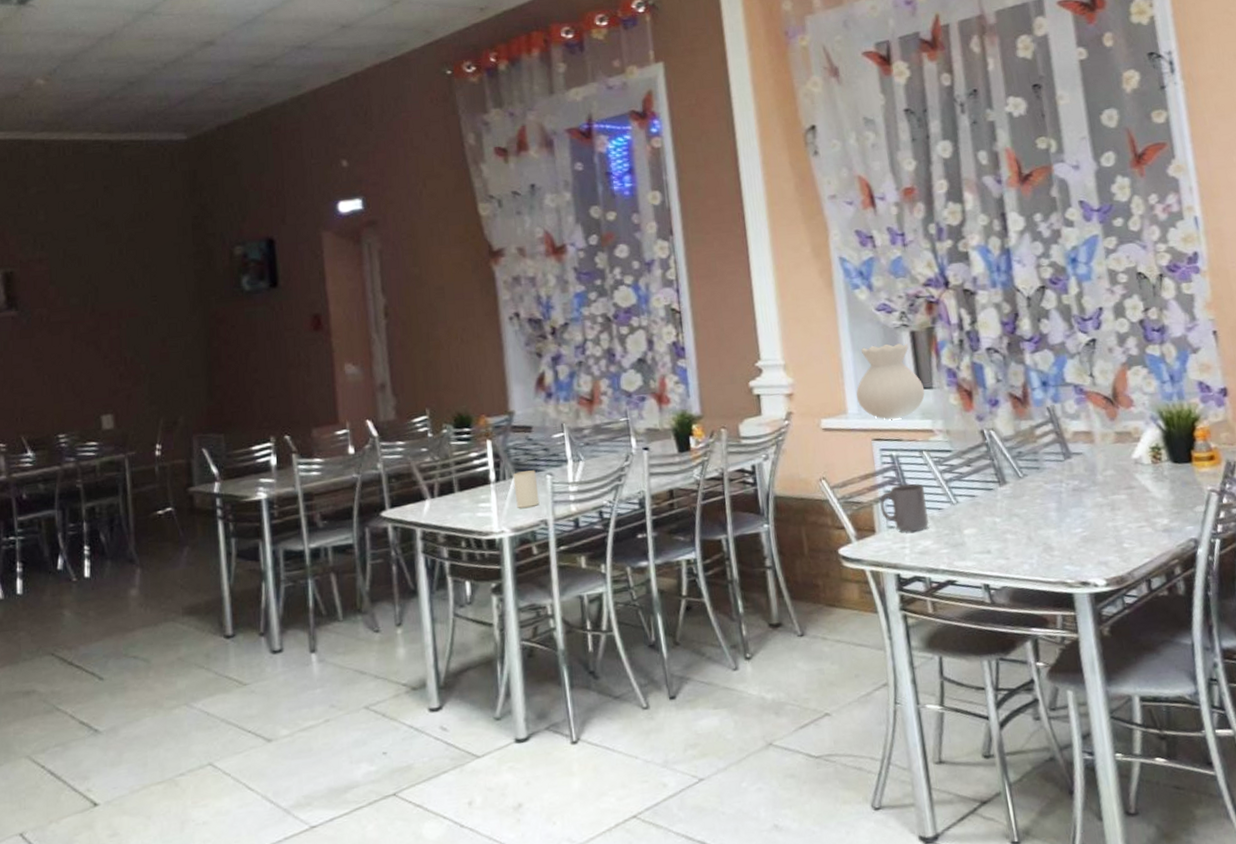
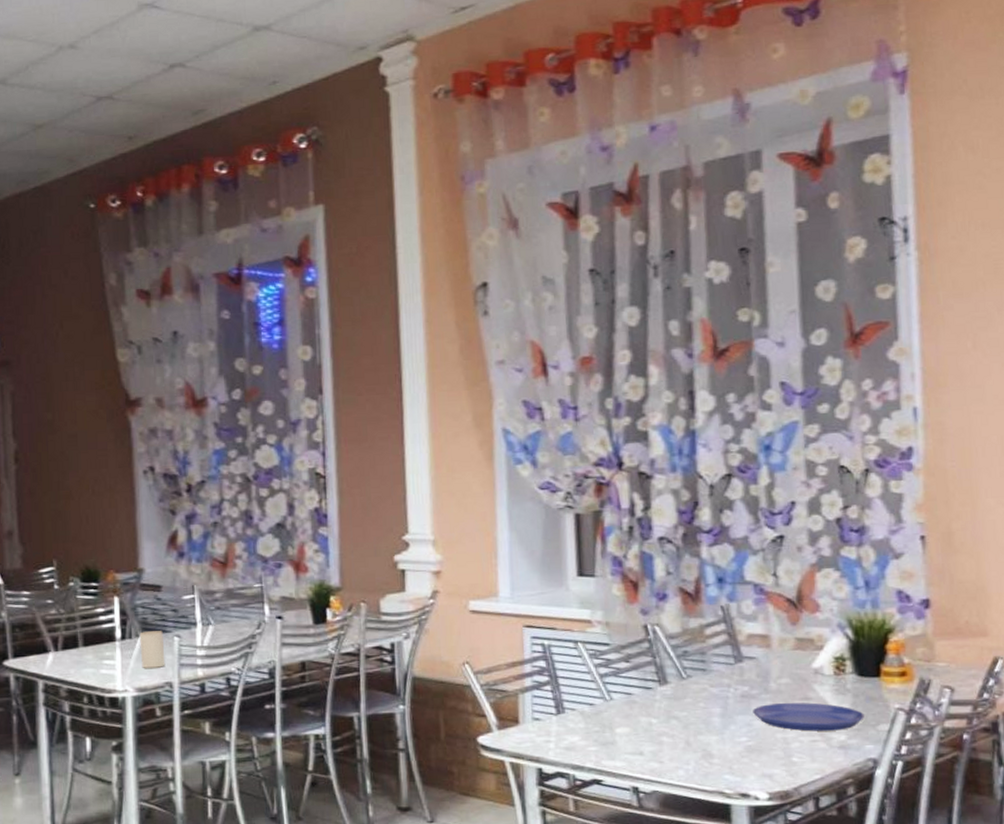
money bag: present [856,343,925,420] -> none [510,525,586,606]
cup: present [880,483,930,532] -> none [526,675,579,726]
plate: none [1084,491,1183,518] -> present [753,702,865,732]

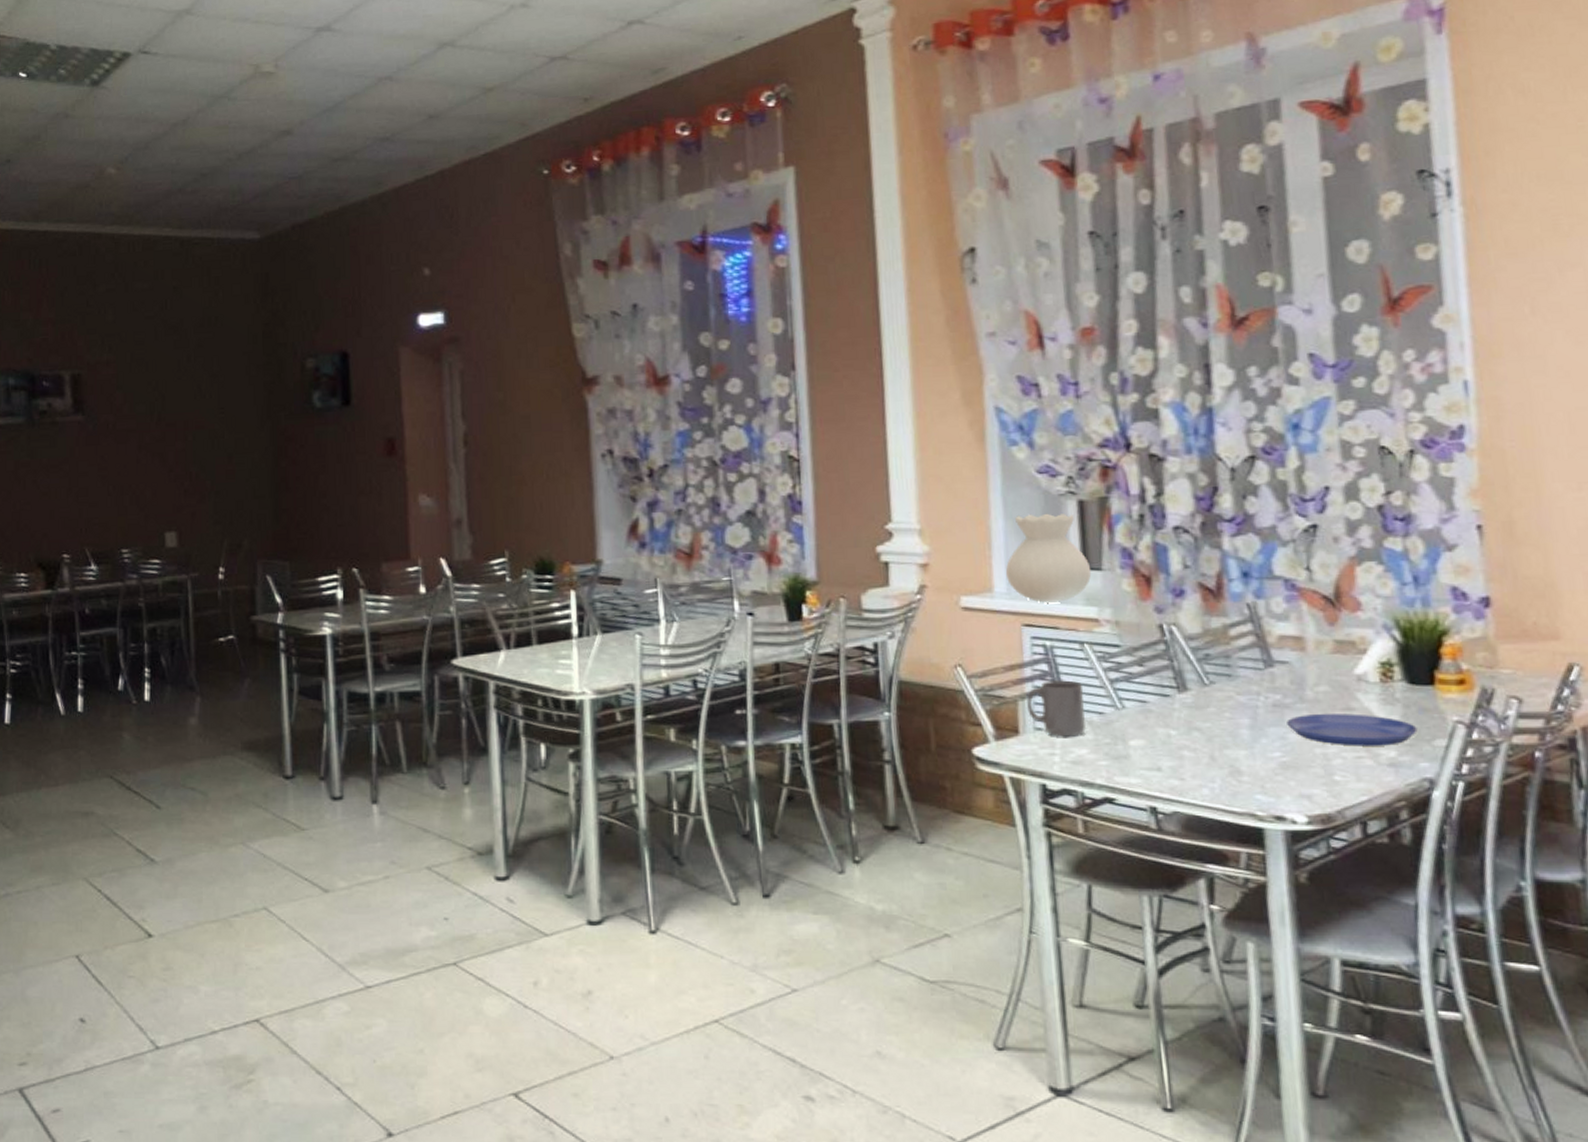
cup: present [139,631,166,668] -> none [598,628,626,669]
money bag: none [510,525,586,606] -> present [1006,513,1092,603]
cup: none [526,675,579,726] -> present [1027,680,1087,737]

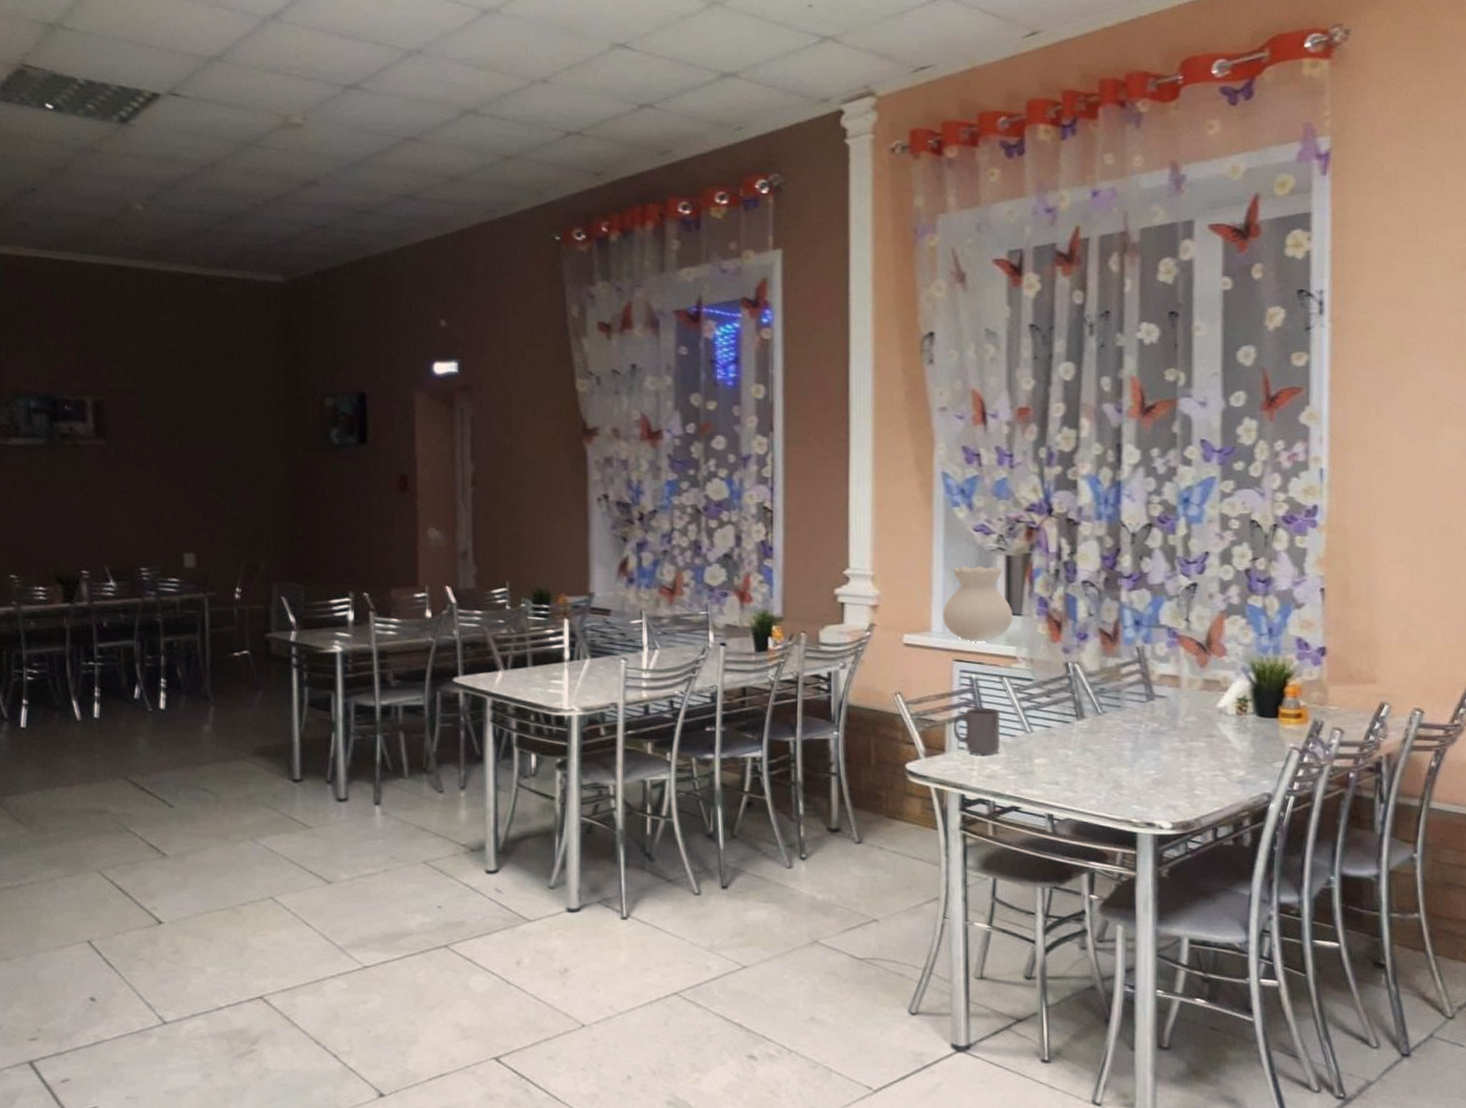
plate: present [1287,713,1418,747] -> none [1161,739,1262,767]

